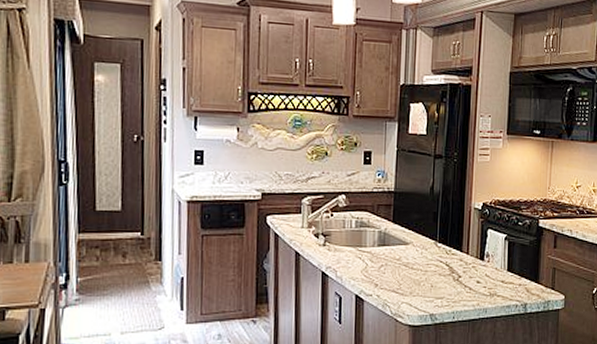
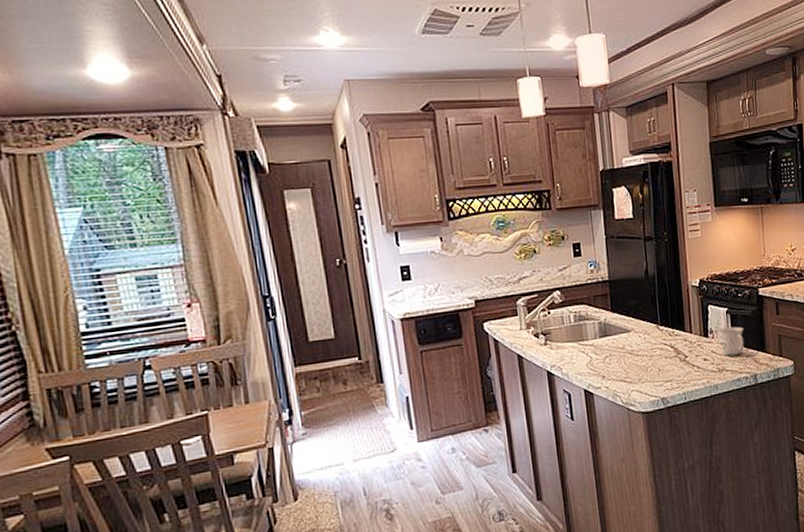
mug: none [496,253,520,282] -> present [720,326,745,356]

